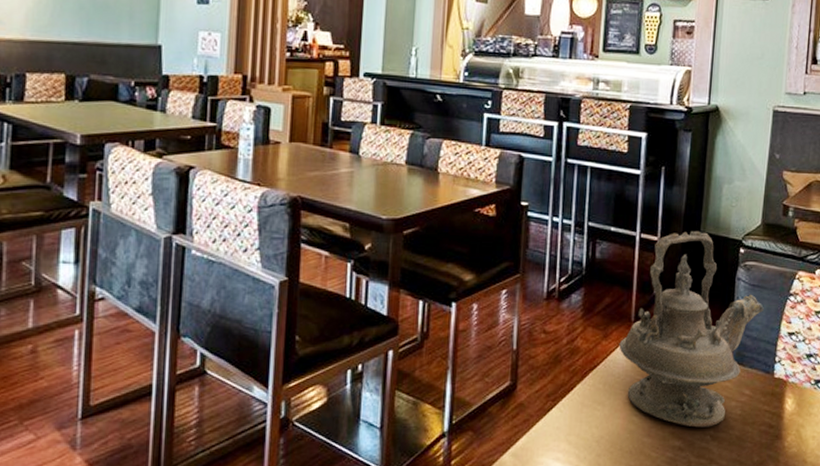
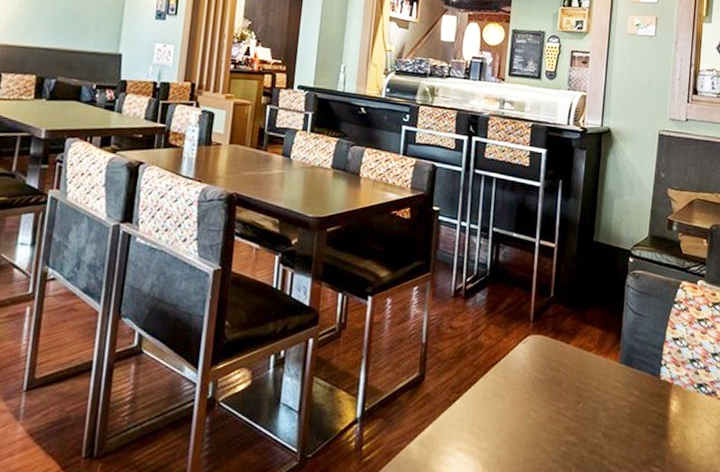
teapot: present [619,230,764,428] -> none [518,239,651,425]

